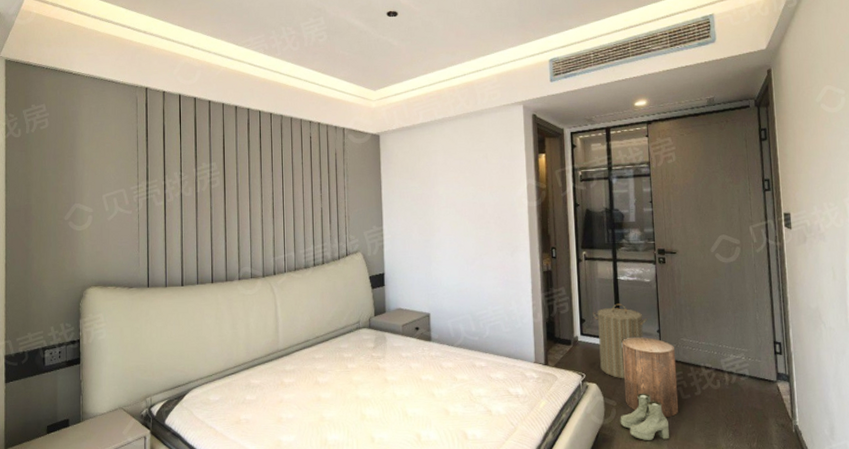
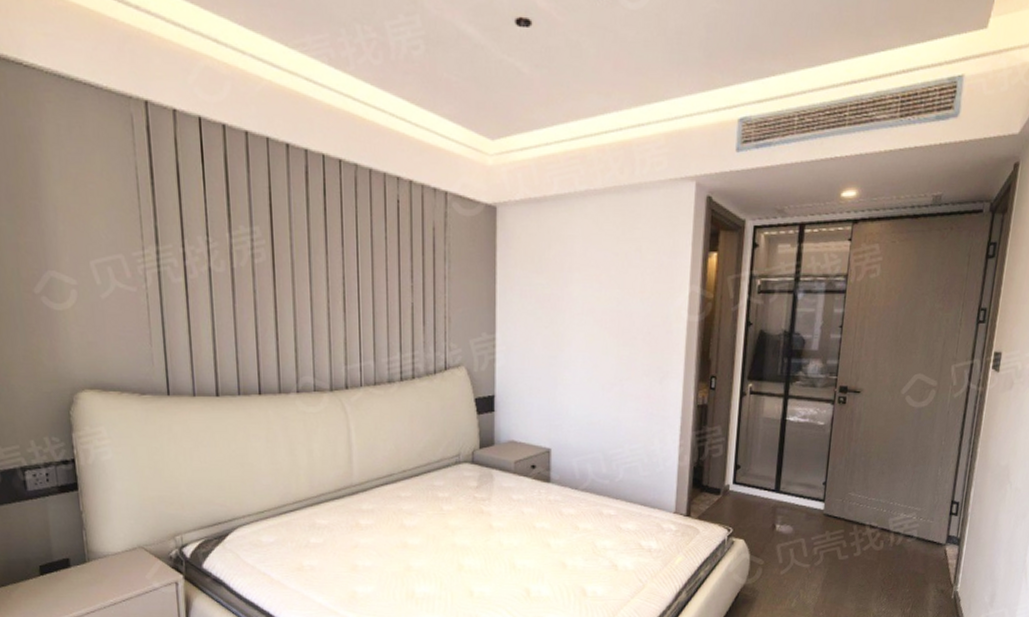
laundry hamper: present [593,303,648,379] -> none [751,448,815,536]
boots: present [620,393,670,441] -> none [765,551,820,604]
stool: present [622,336,679,417] -> none [775,488,841,578]

